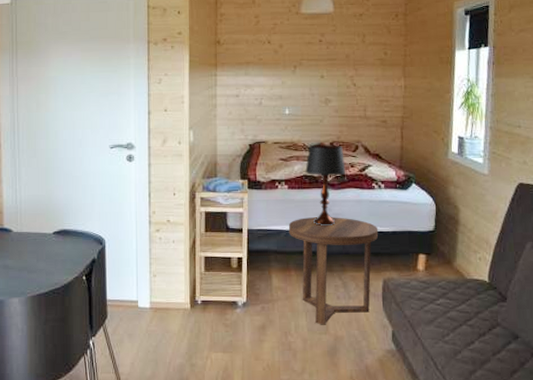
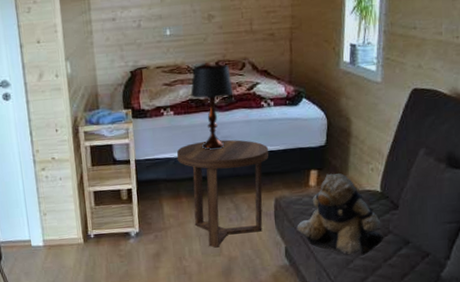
teddy bear: none [404,259,491,346] -> present [297,173,383,255]

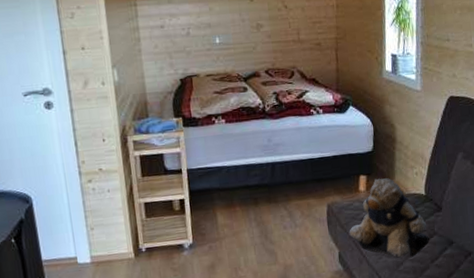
side table: present [176,139,269,248] -> none [229,147,320,256]
table lamp: present [190,64,233,150] -> none [241,72,284,158]

